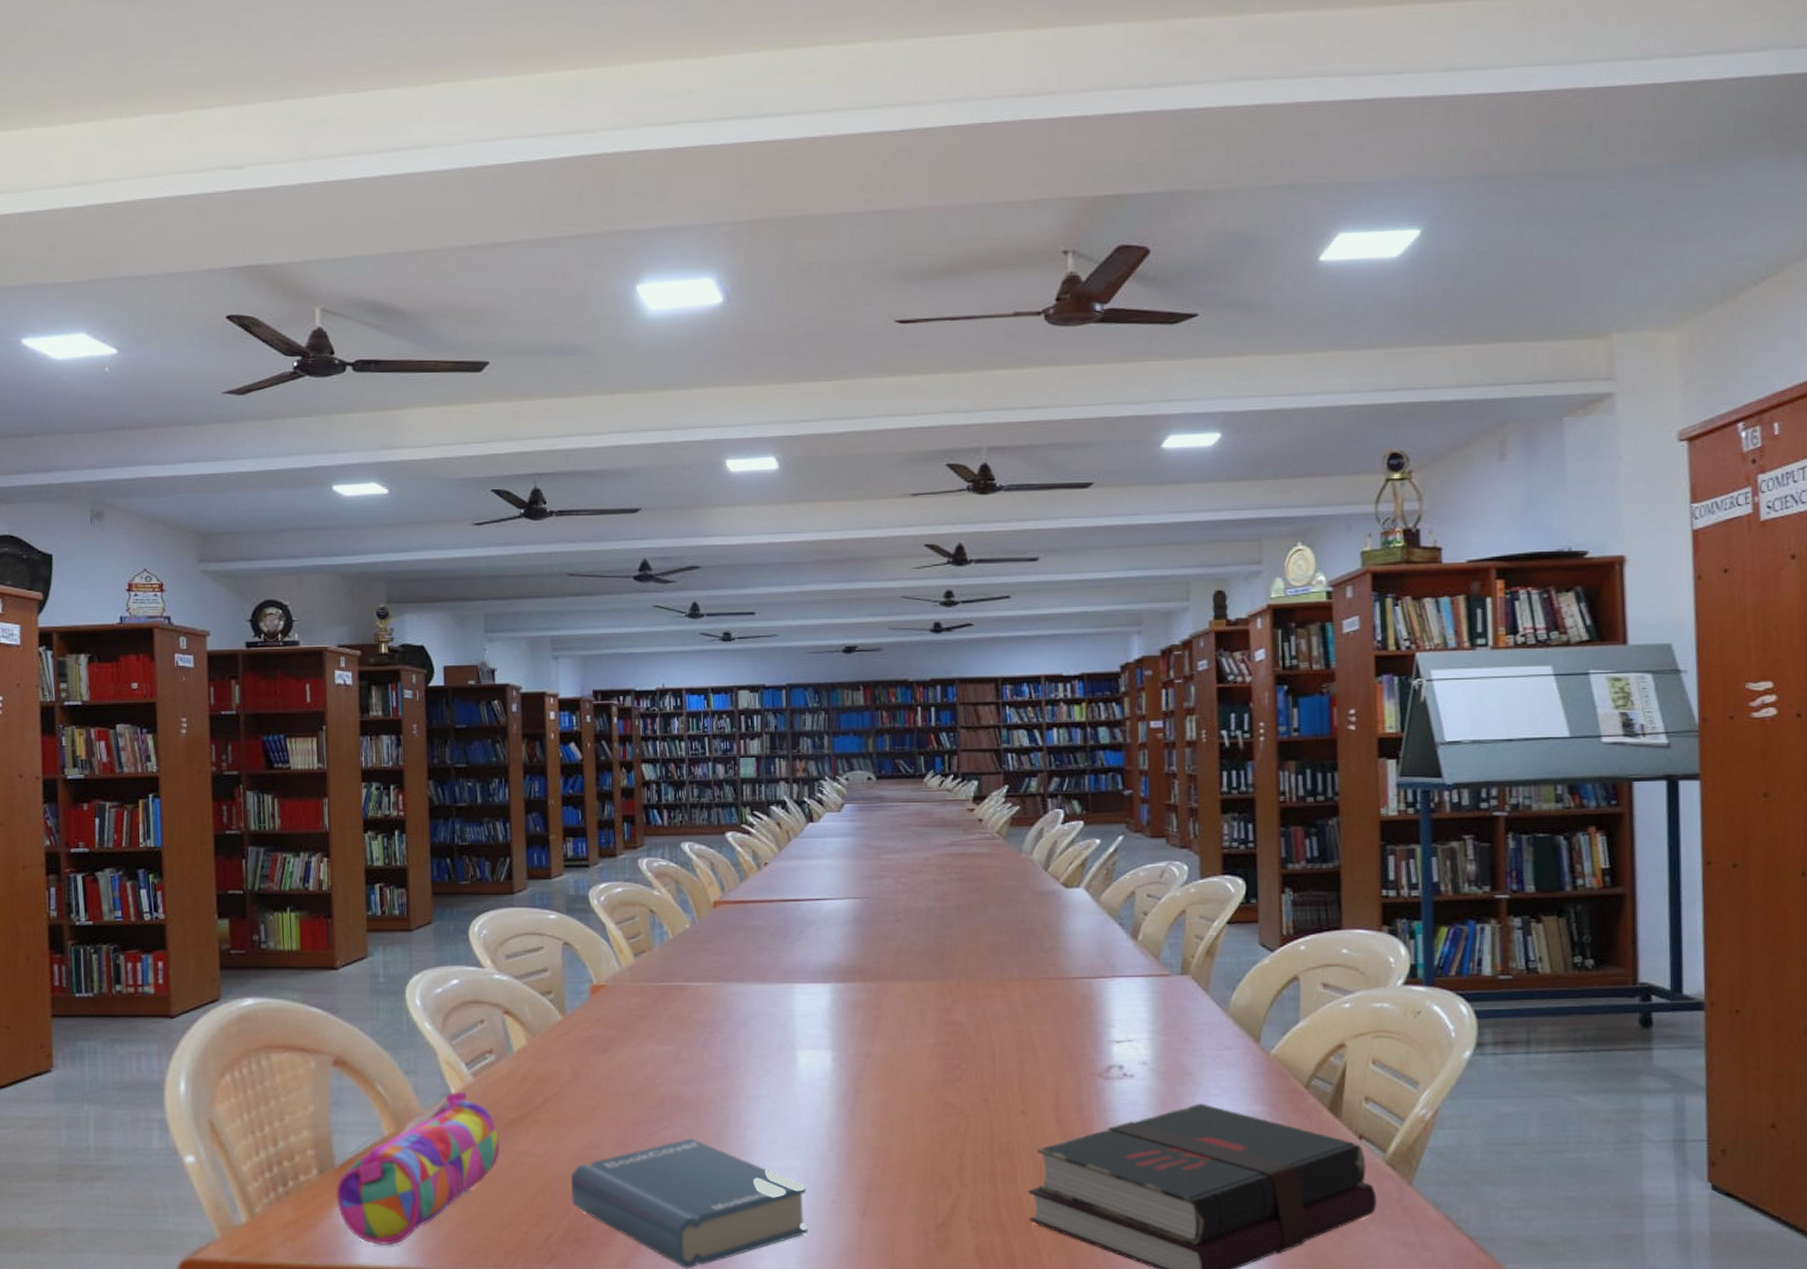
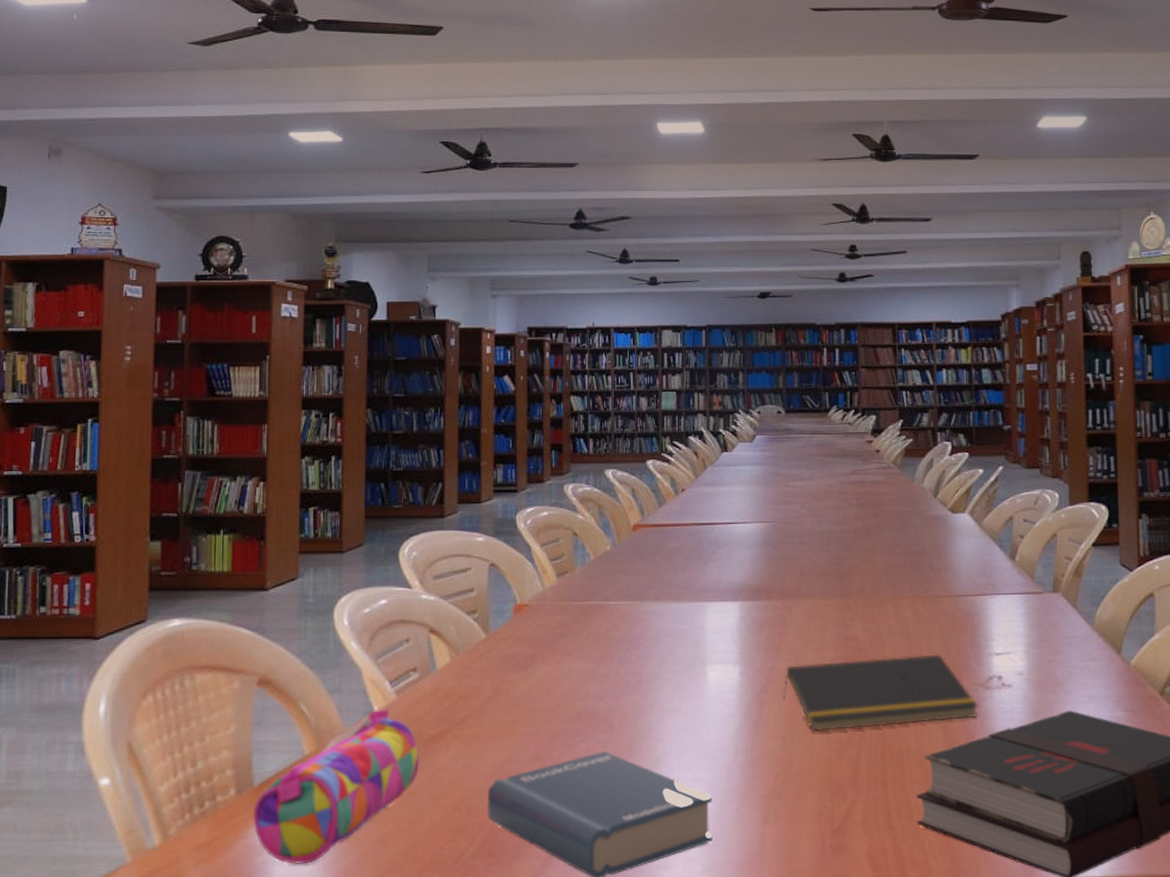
notepad: none [880,1041,1097,1122] -> present [783,654,979,732]

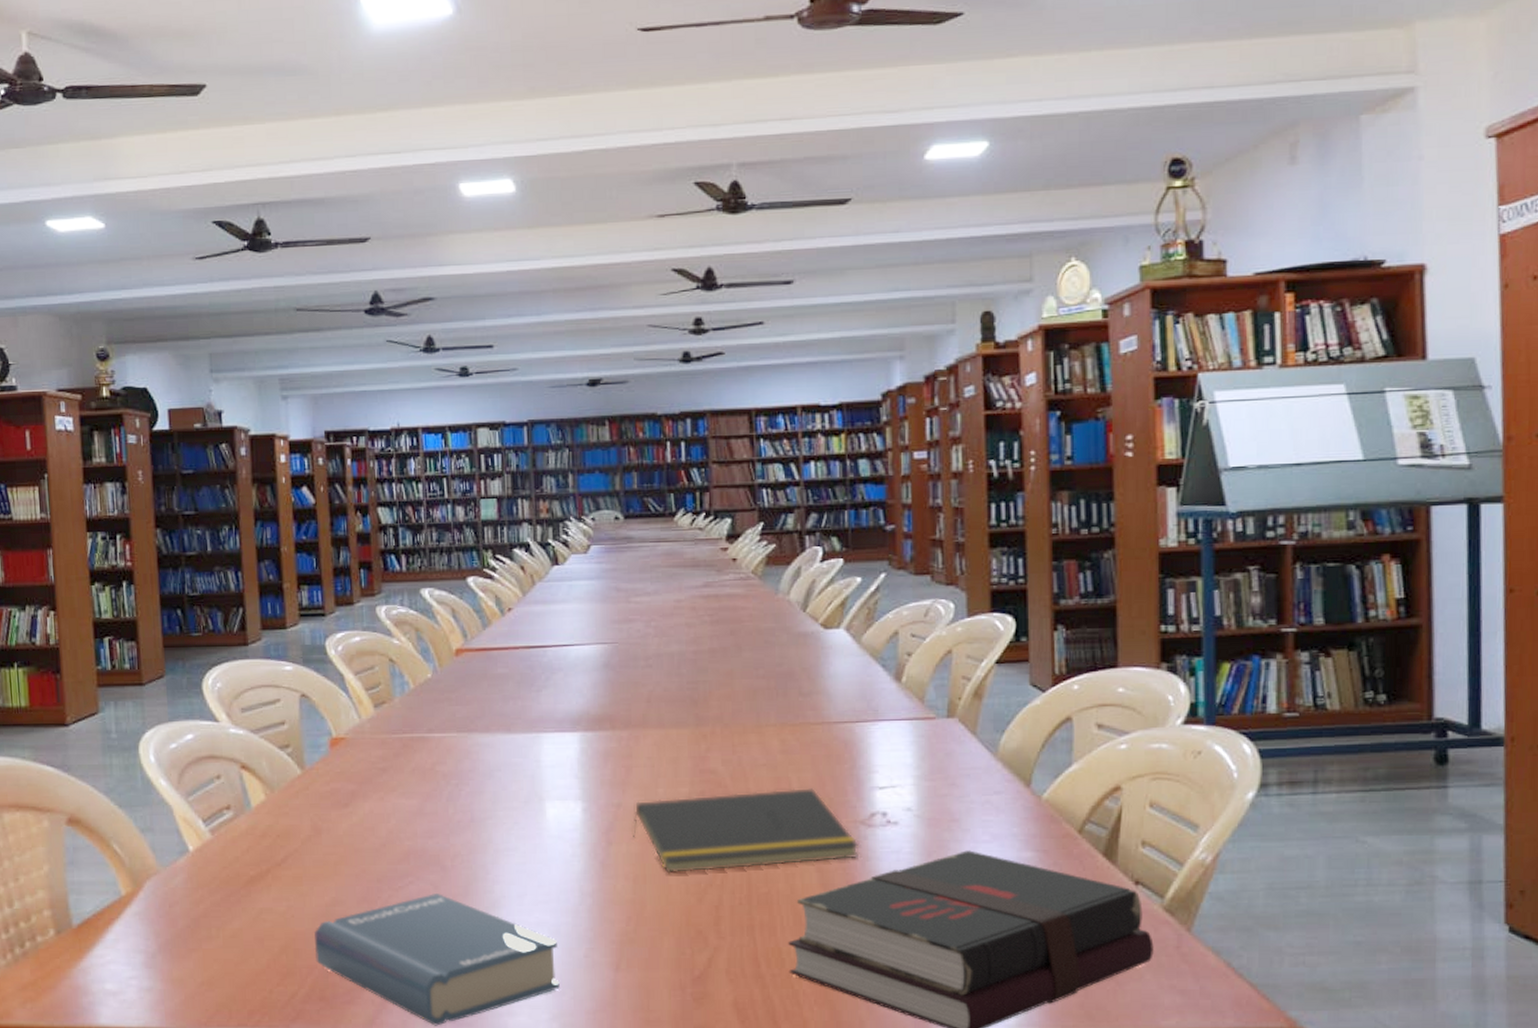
pencil case: present [253,709,420,864] -> none [74,849,242,1005]

